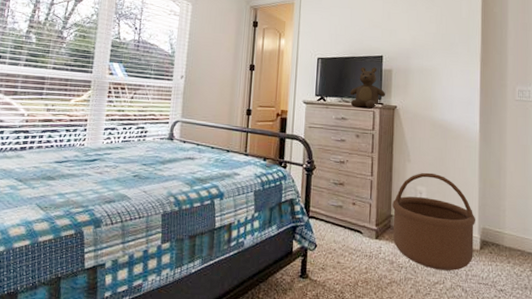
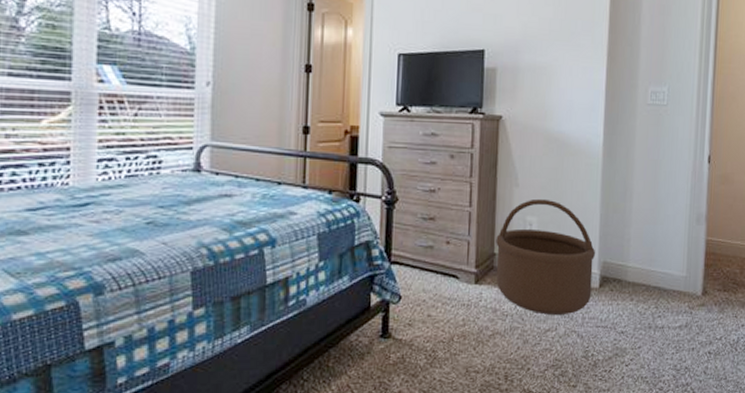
teddy bear: present [350,66,386,109] -> none [441,64,489,121]

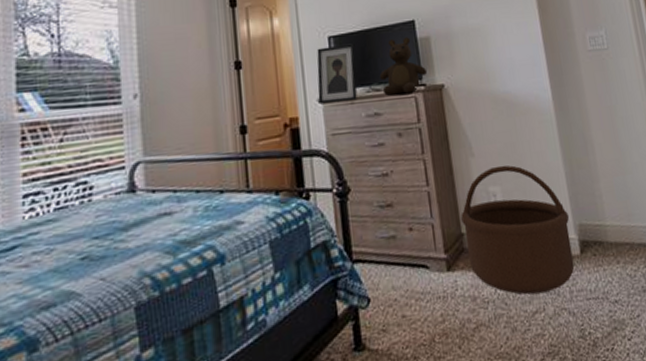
picture frame: none [380,63,423,119] -> present [317,43,357,105]
teddy bear: none [441,64,489,121] -> present [379,37,428,97]

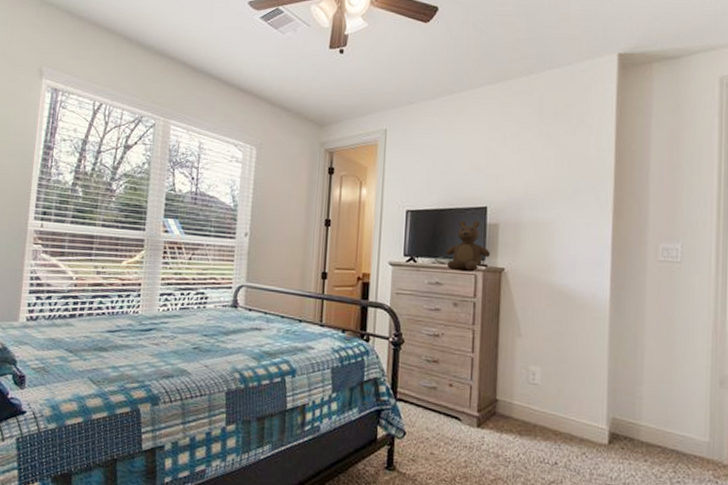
picture frame: present [317,43,357,105] -> none [389,218,429,269]
basket: present [461,165,575,295] -> none [498,349,604,468]

